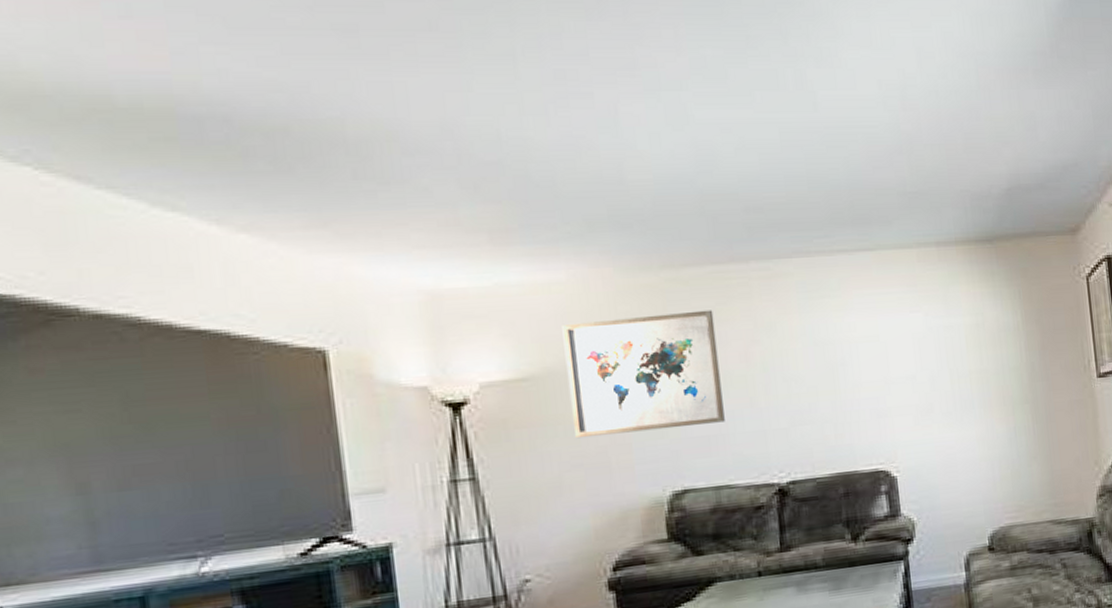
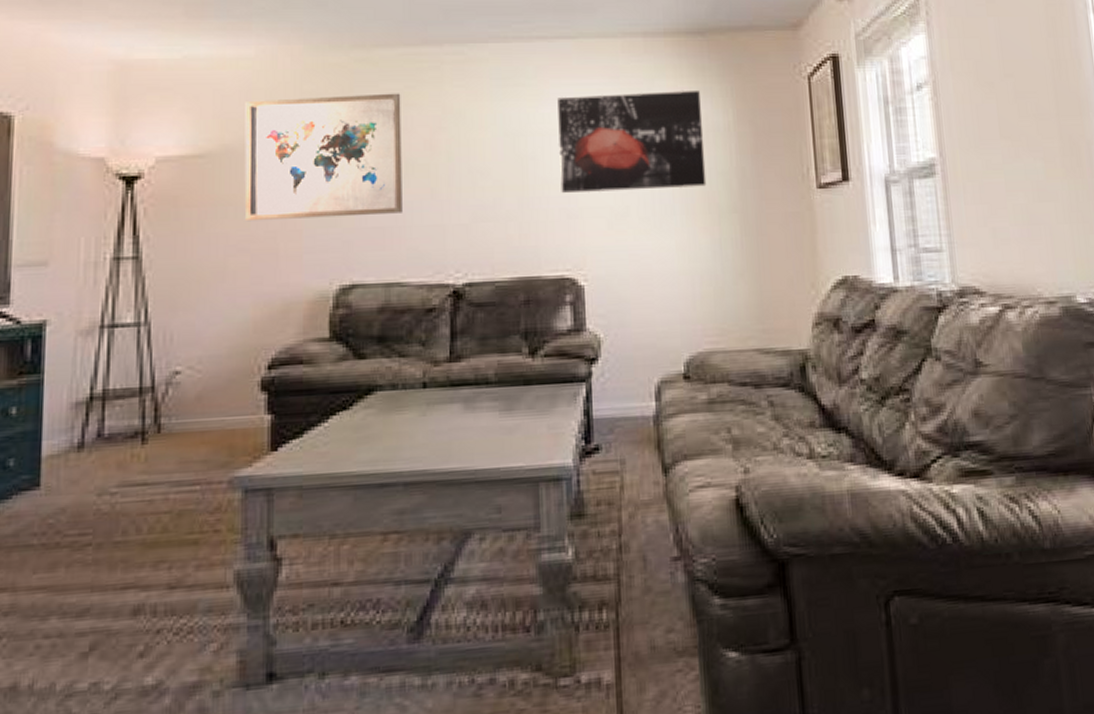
wall art: none [861,295,1001,395] -> present [557,91,707,193]

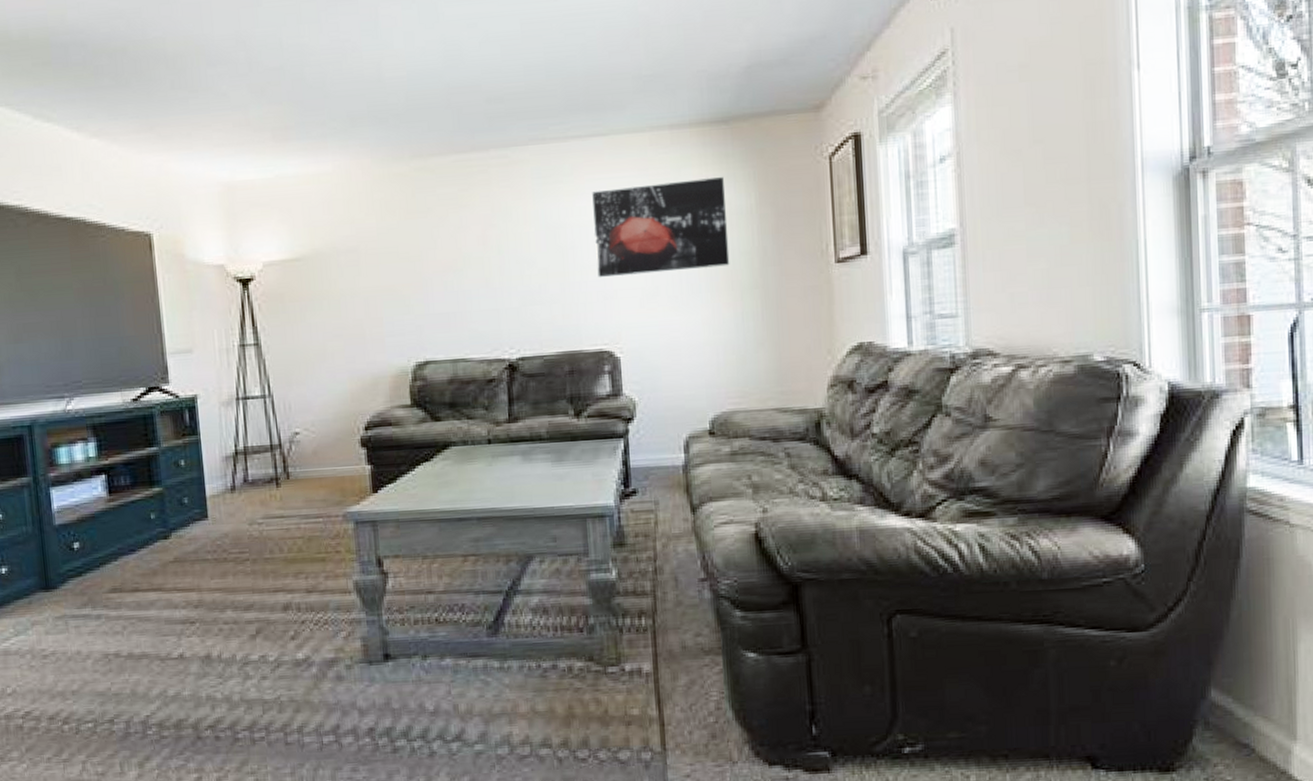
wall art: present [244,93,403,222] -> none [328,196,463,312]

